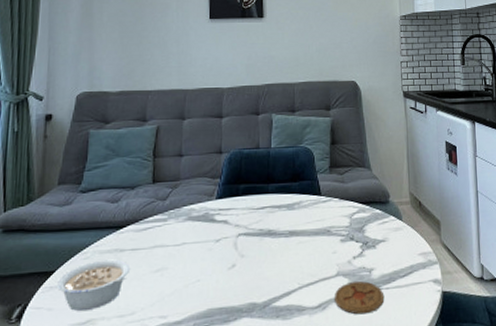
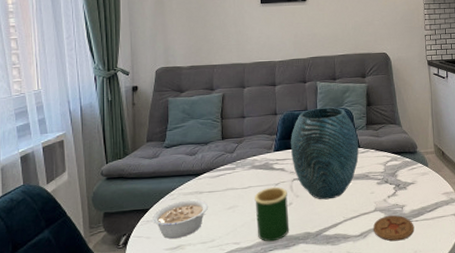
mug: none [189,243,231,315] -> present [254,186,290,242]
vase: none [236,145,320,261] -> present [290,107,359,200]

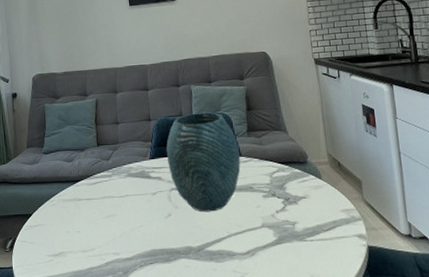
legume: present [151,199,209,239] -> none [34,206,88,245]
mug: present [254,186,290,242] -> none [132,196,170,254]
coaster: present [373,215,415,241] -> none [261,233,310,262]

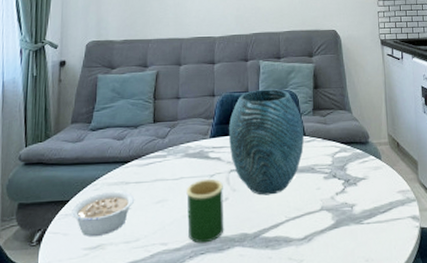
legume: none [34,206,88,245] -> present [70,191,135,236]
mug: none [132,196,170,254] -> present [186,178,224,244]

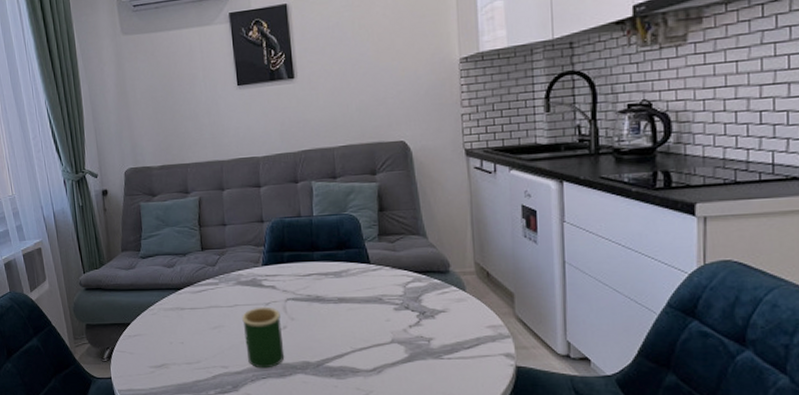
legume: present [70,191,135,236] -> none [133,316,192,356]
vase: present [228,89,305,196] -> none [281,213,369,325]

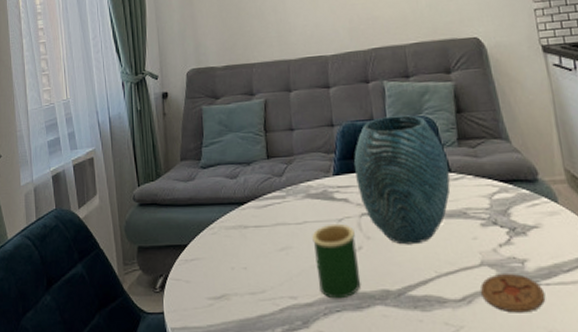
vase: none [281,213,369,325] -> present [353,115,451,245]
coaster: none [390,350,446,381] -> present [480,274,546,313]

